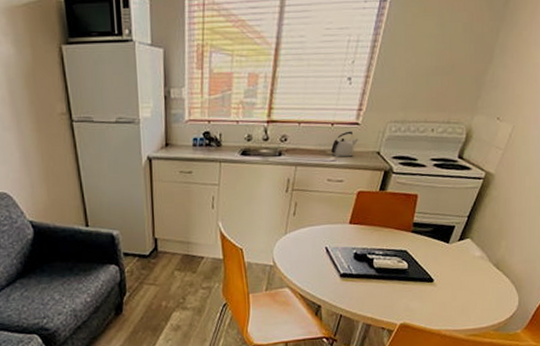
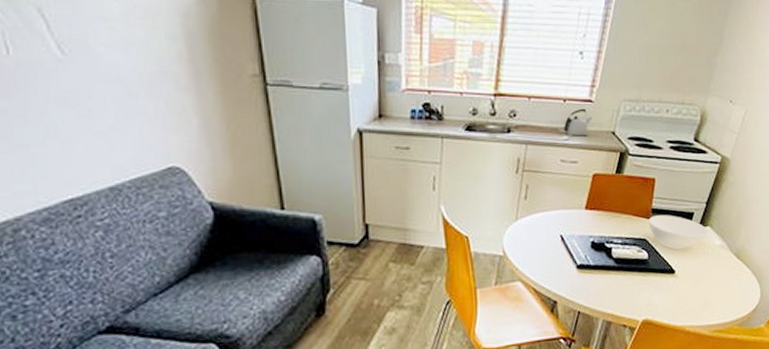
bowl: none [409,228,469,261] -> present [648,215,709,250]

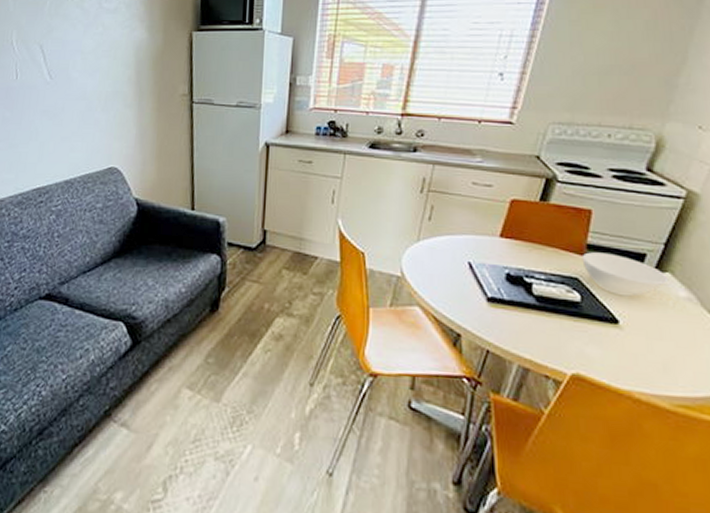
kettle: present [563,108,593,137] -> none [476,130,513,159]

